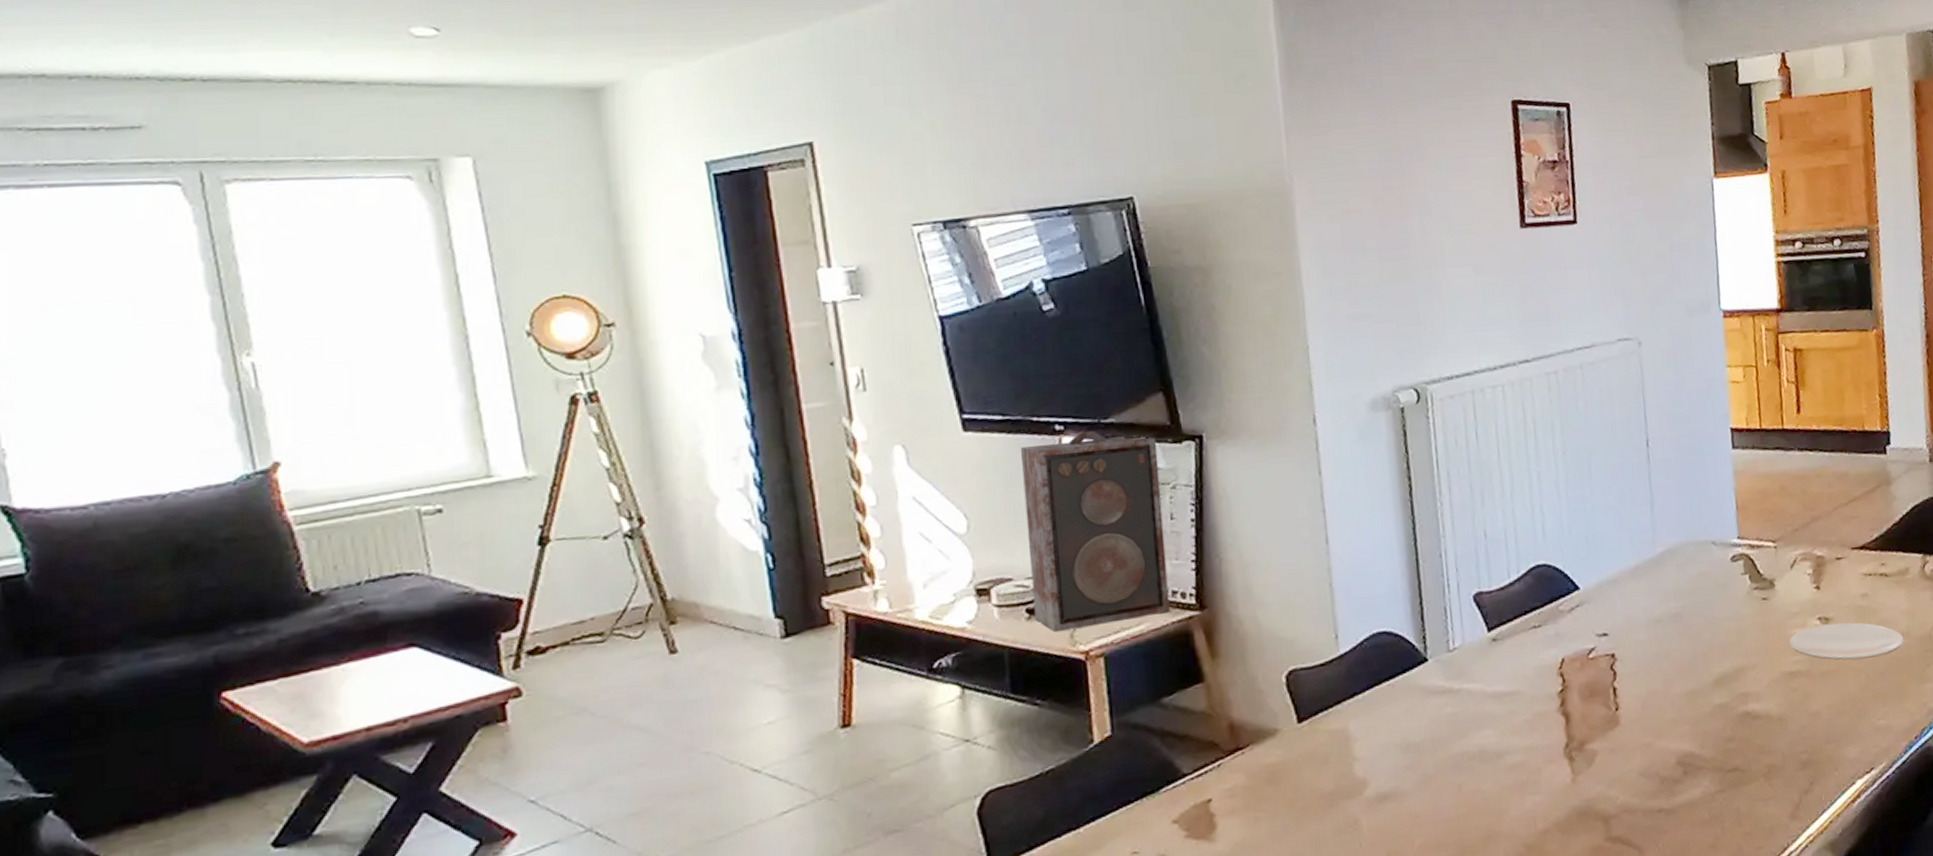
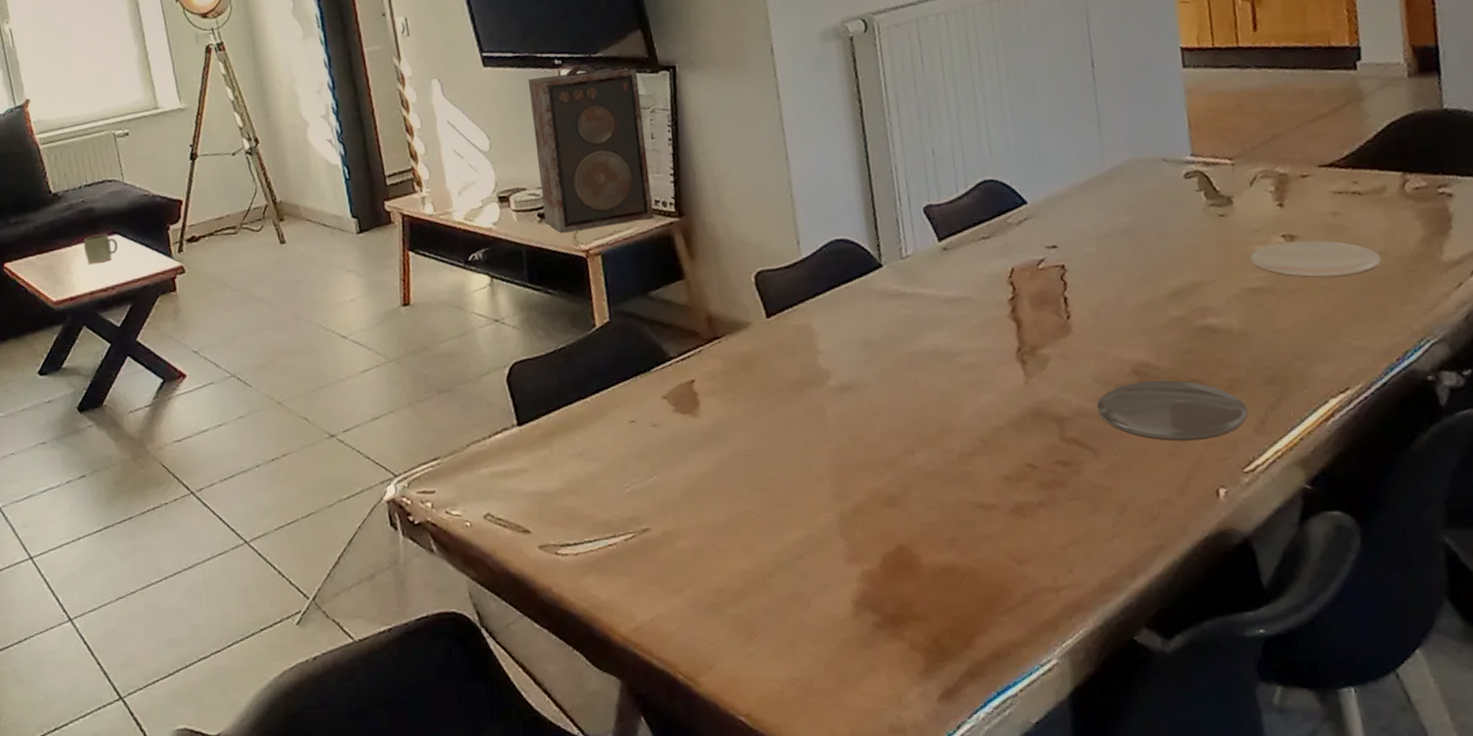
mug: none [360,646,416,690] -> present [84,234,118,265]
plate: none [1641,769,1784,834] -> present [1096,379,1249,442]

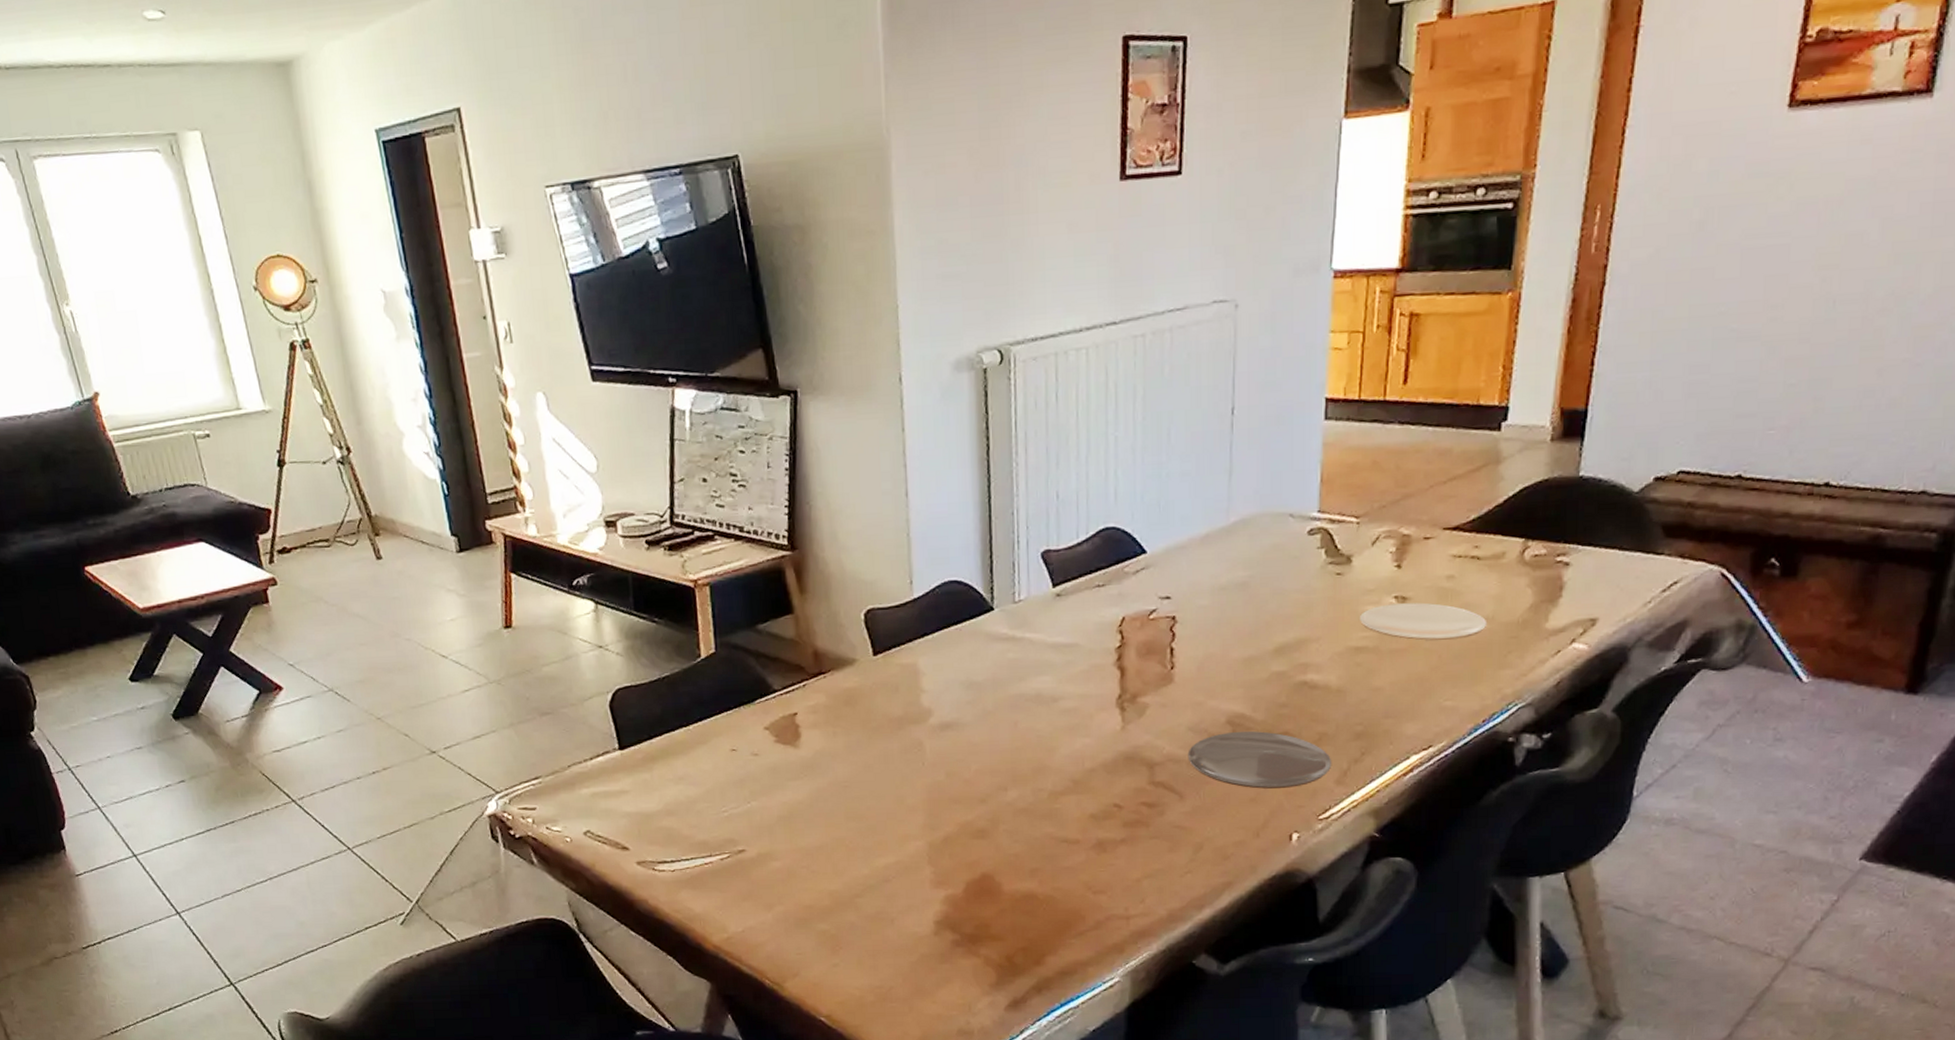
mug: present [84,234,118,265] -> none [168,540,205,572]
speaker: present [529,65,654,233] -> none [640,384,766,561]

